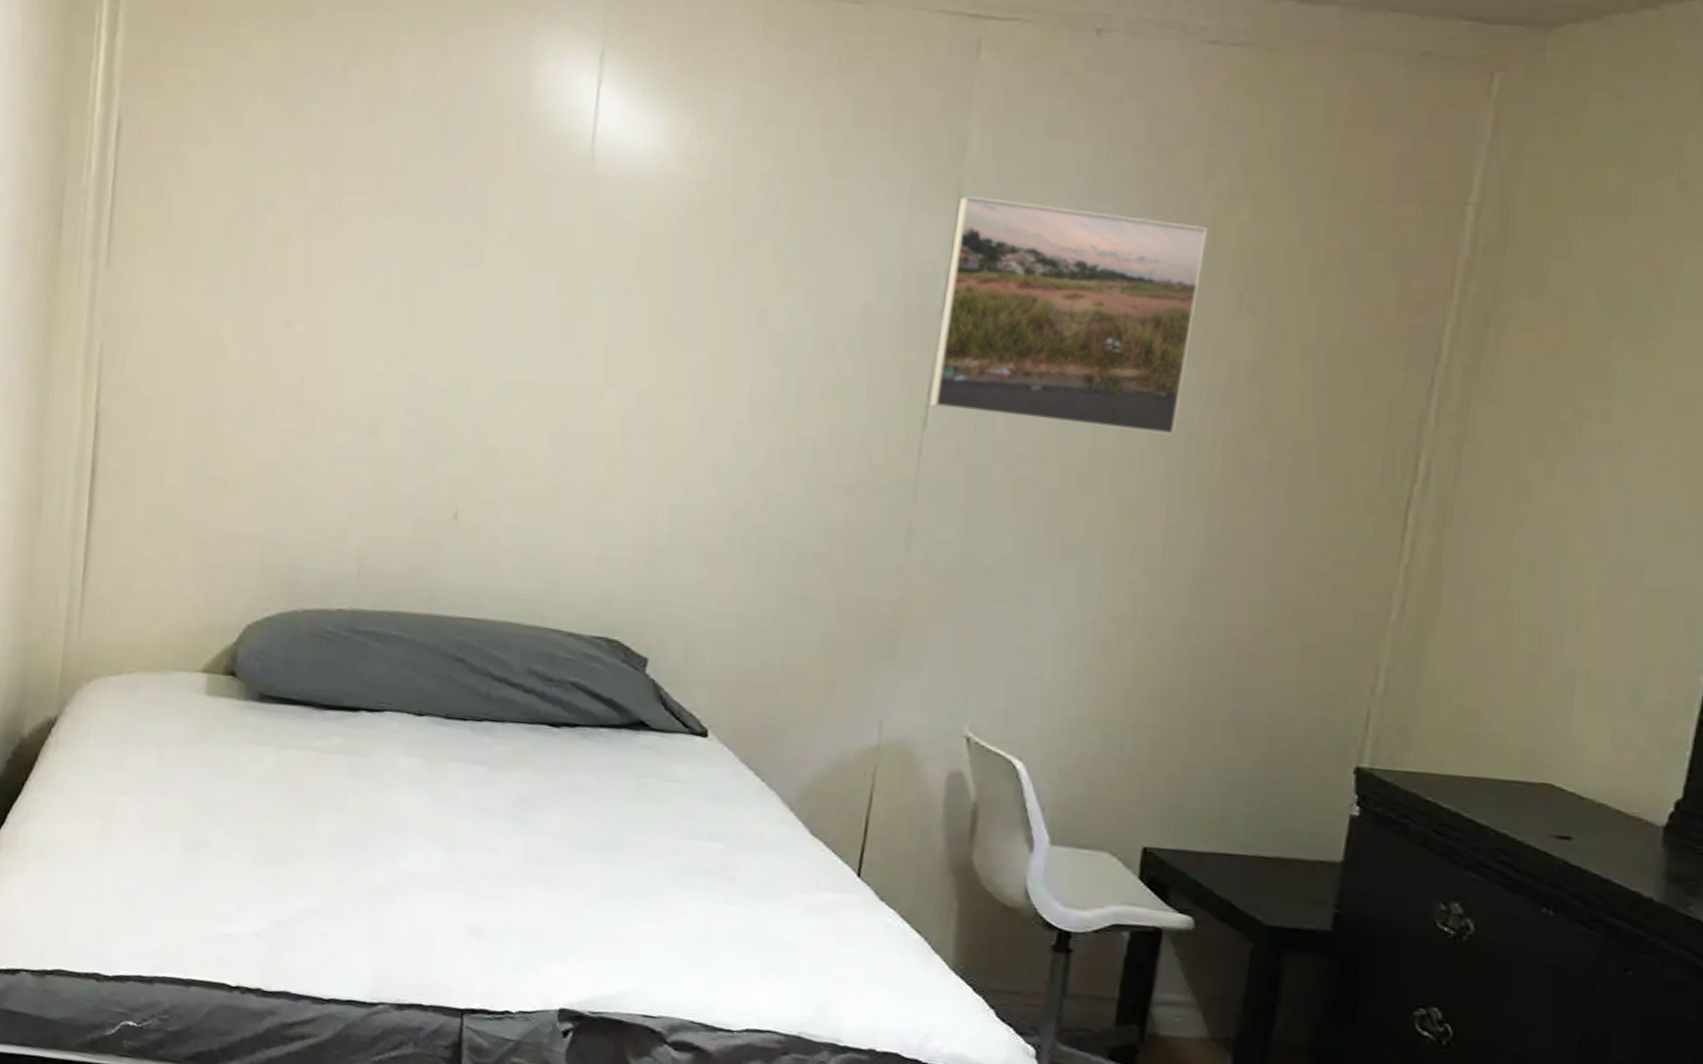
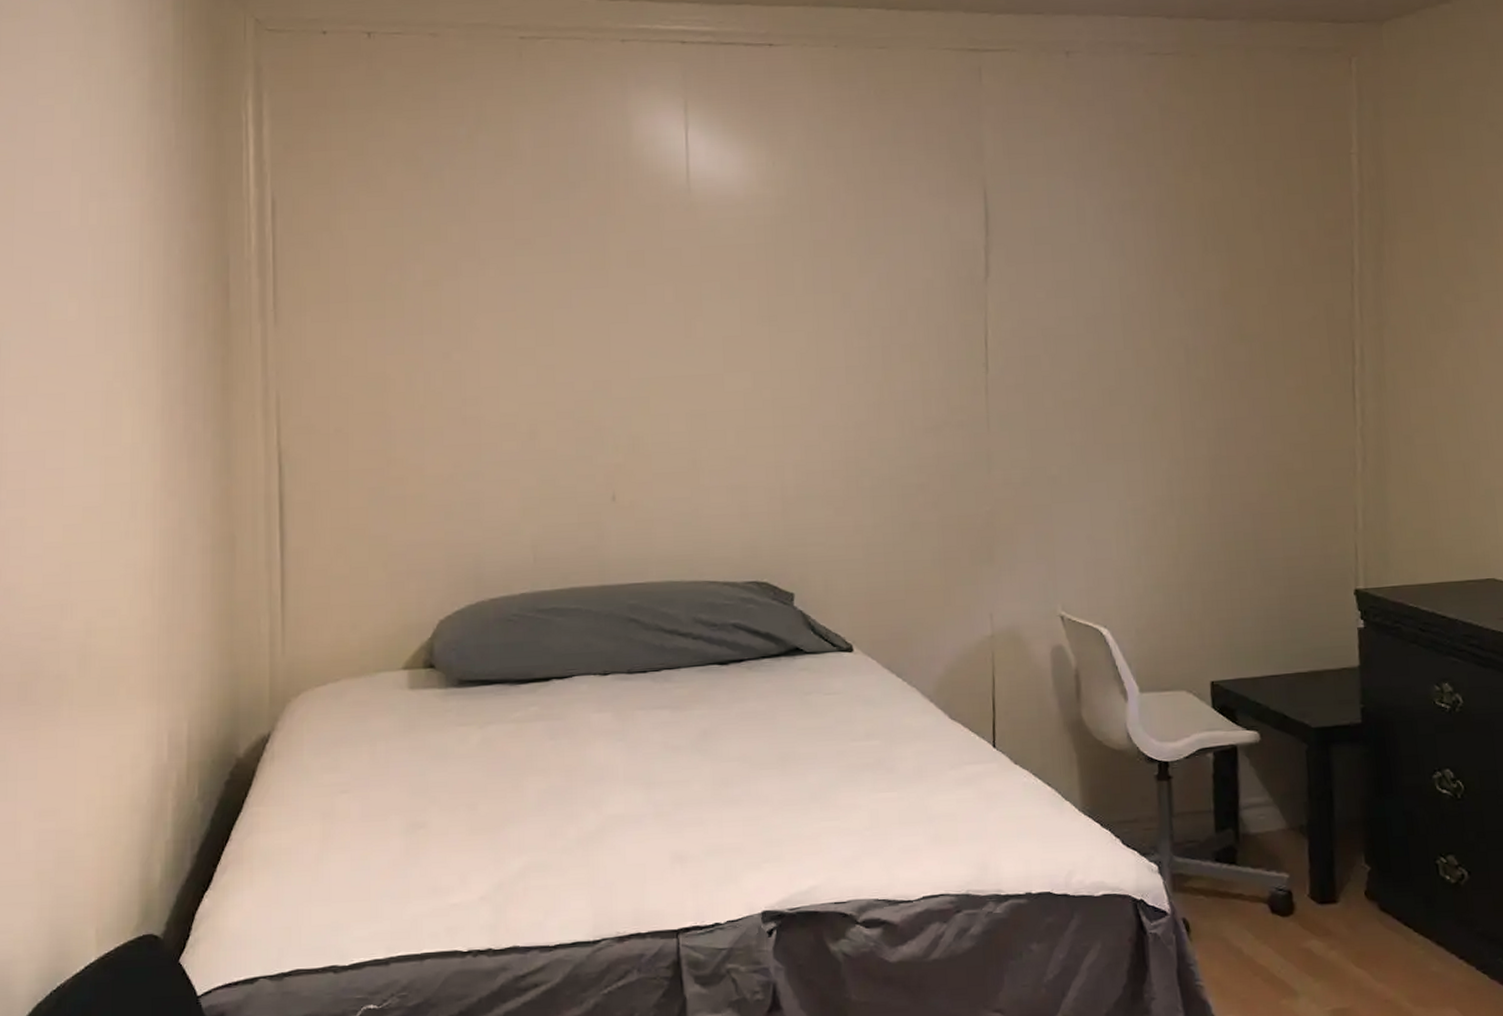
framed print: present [929,195,1207,436] -> none [984,186,1177,355]

